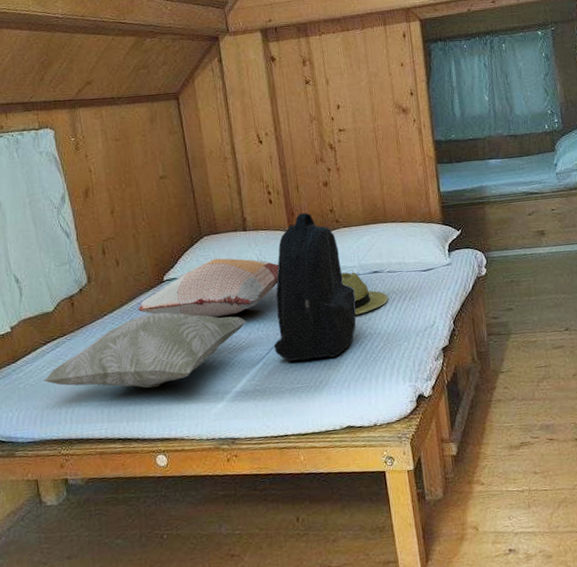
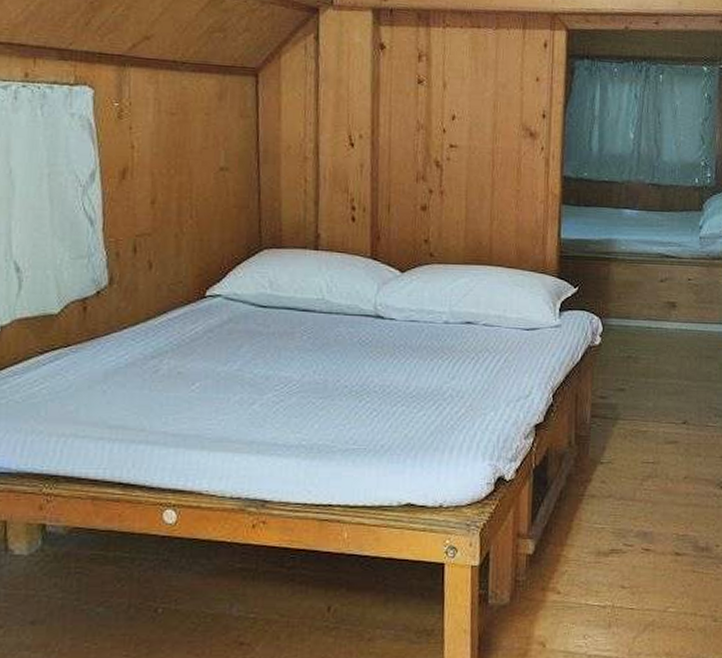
decorative pillow: present [44,312,247,389] -> none [33,334,303,426]
decorative pillow: present [138,258,279,318] -> none [168,277,351,351]
backpack: present [274,212,356,362] -> none [331,238,440,418]
straw hat: present [341,271,389,316] -> none [426,318,480,372]

